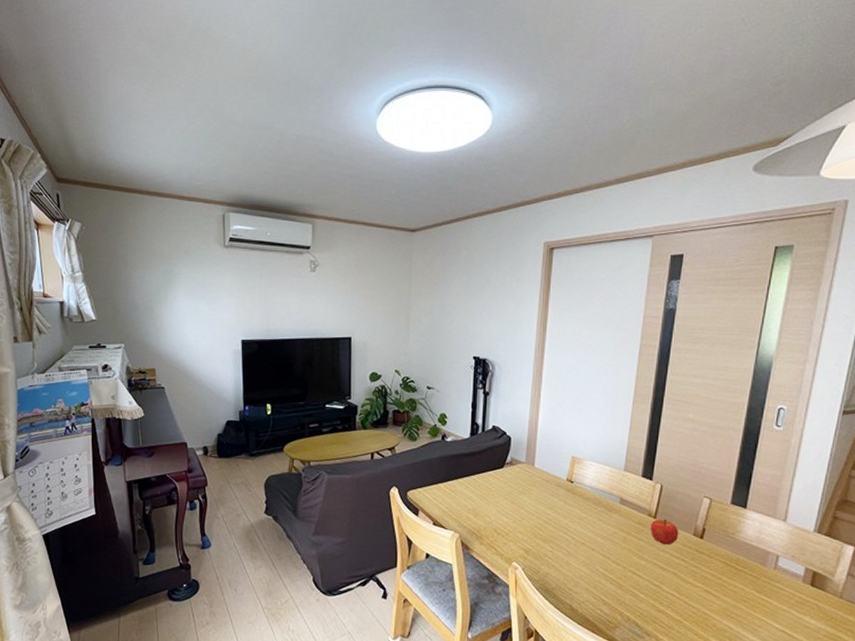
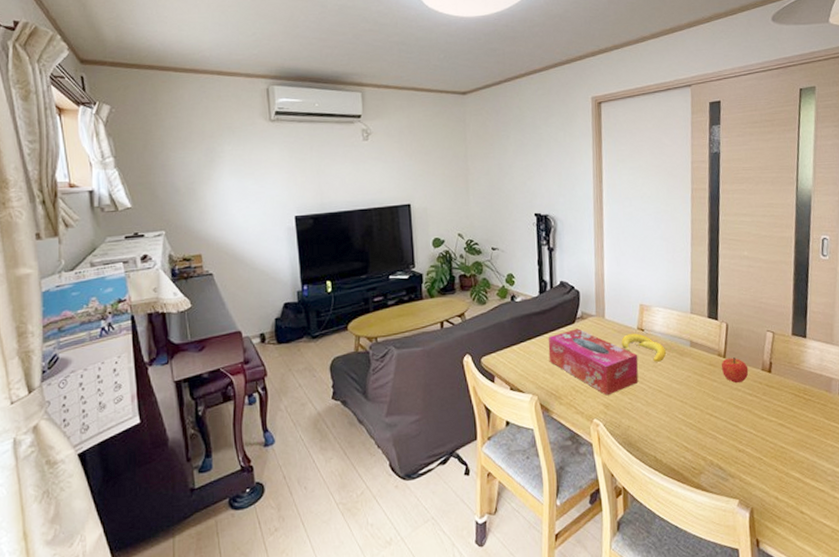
tissue box: none [474,473,564,542] -> present [548,328,639,396]
banana: none [548,484,595,515] -> present [621,333,667,362]

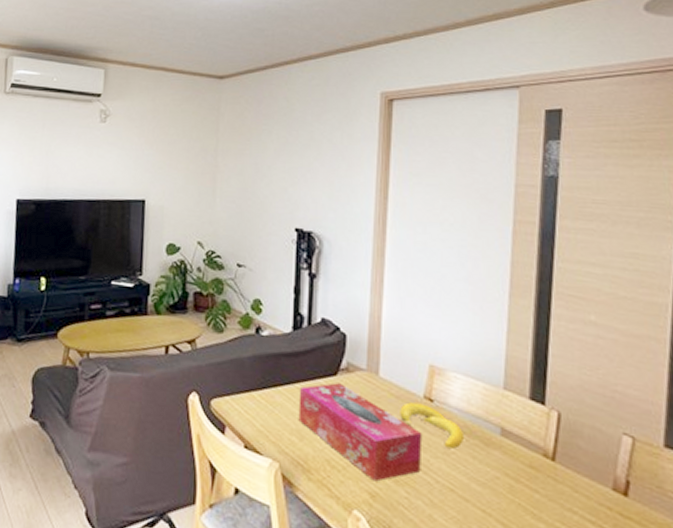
fruit: present [721,357,749,384] -> none [547,462,591,503]

